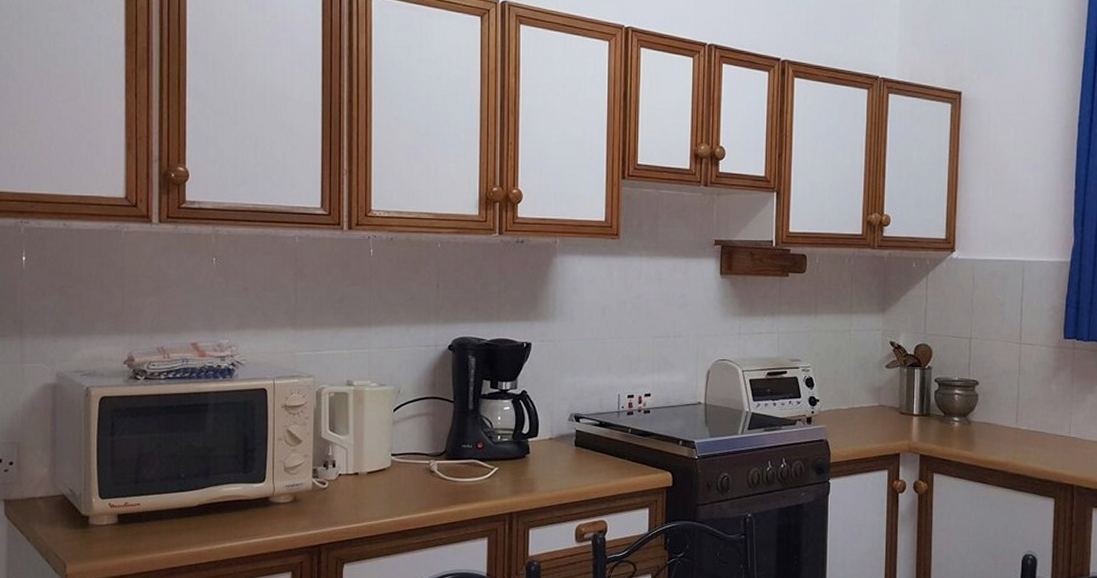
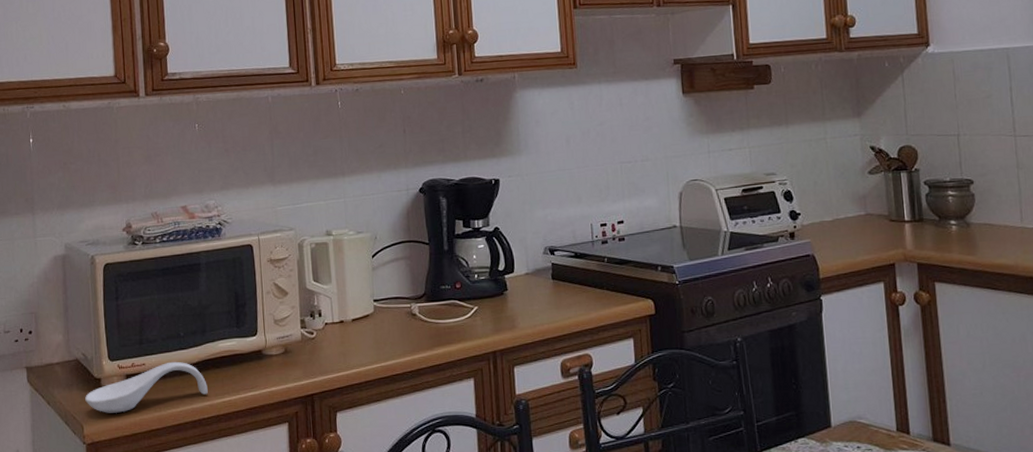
spoon rest: none [70,503,207,553] -> present [85,361,208,413]

